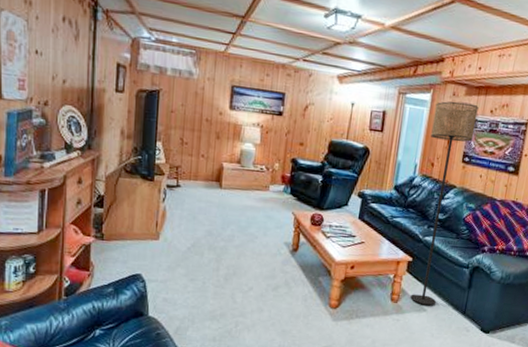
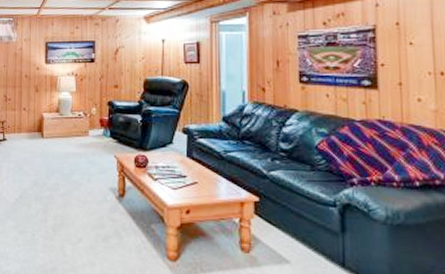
floor lamp: present [410,101,479,305] -> none [255,19,308,255]

